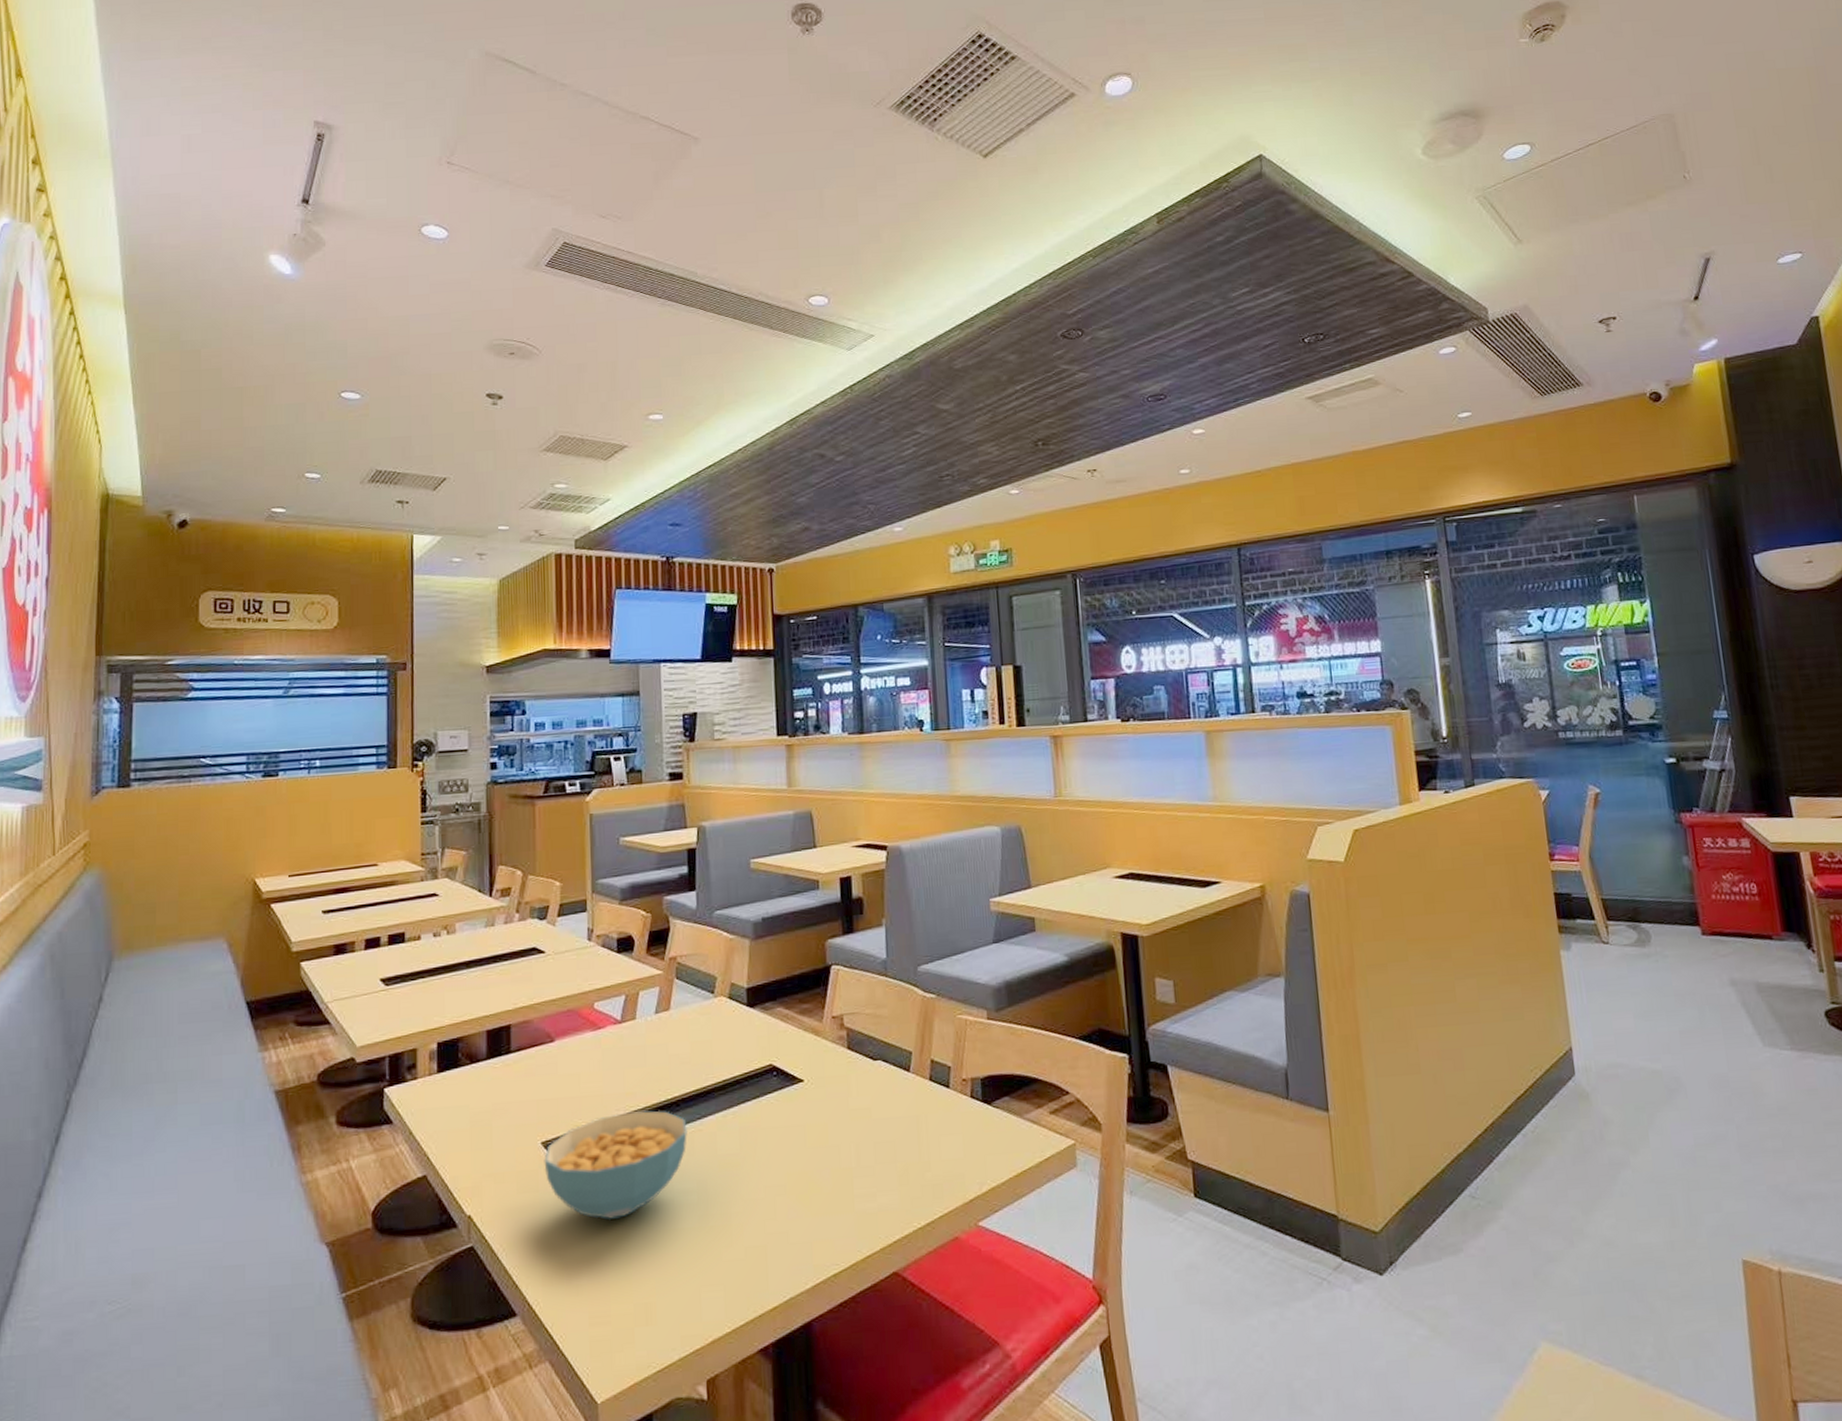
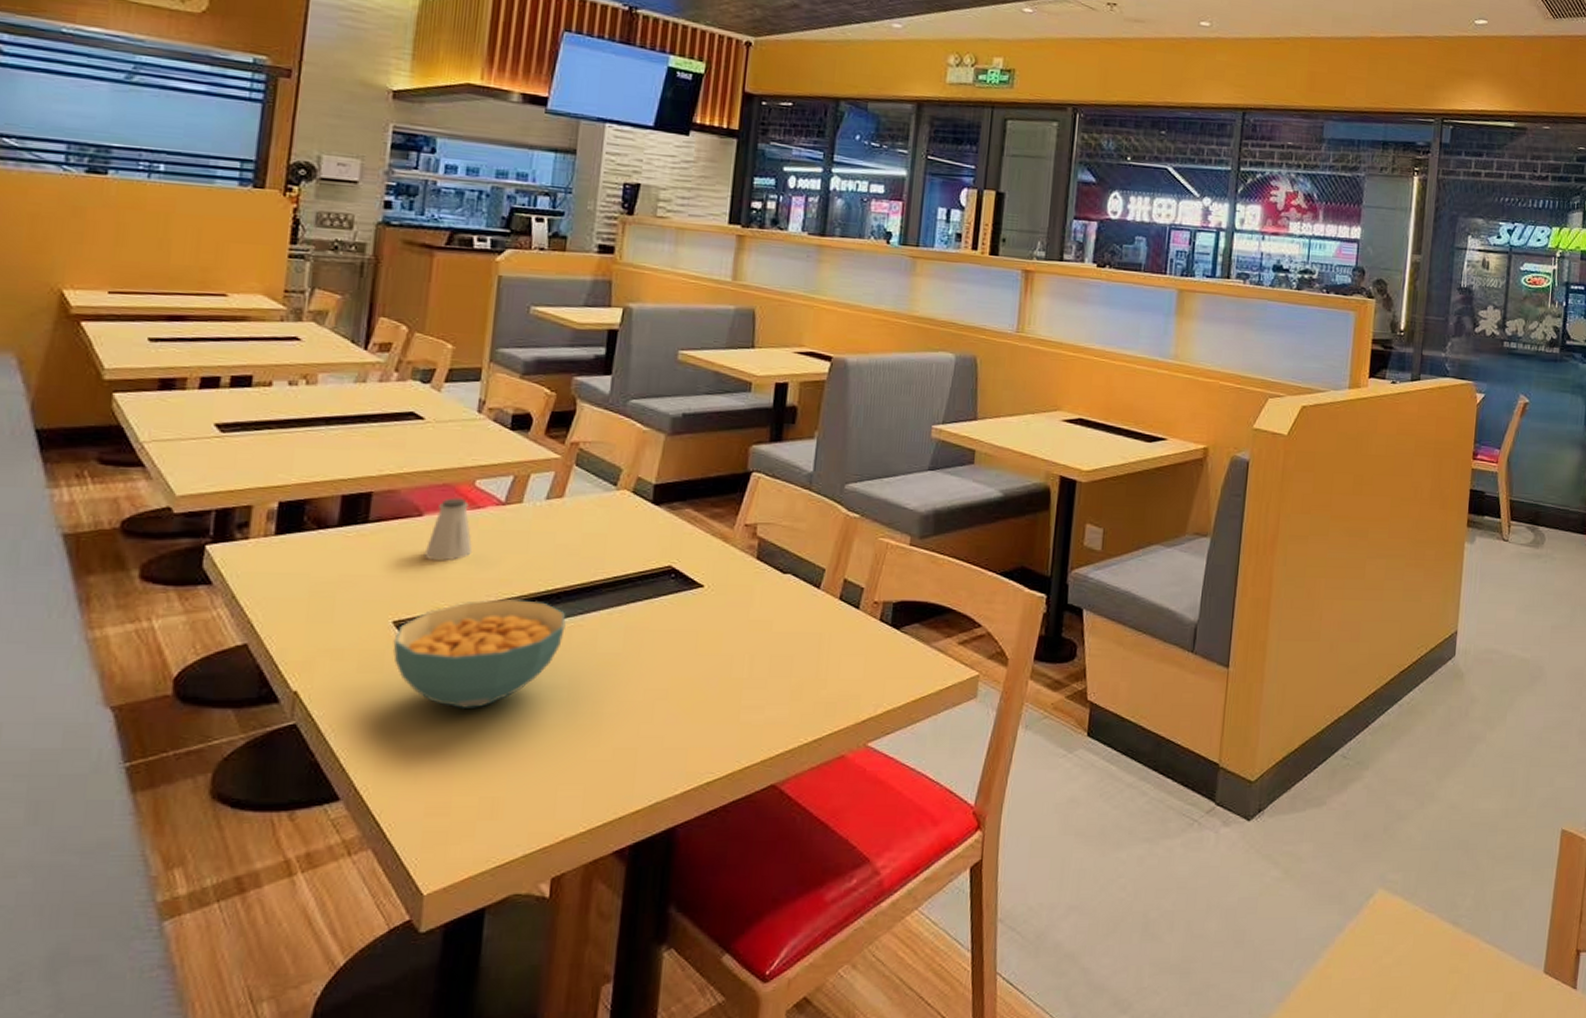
saltshaker: none [559,1021,600,1083] -> present [424,498,473,562]

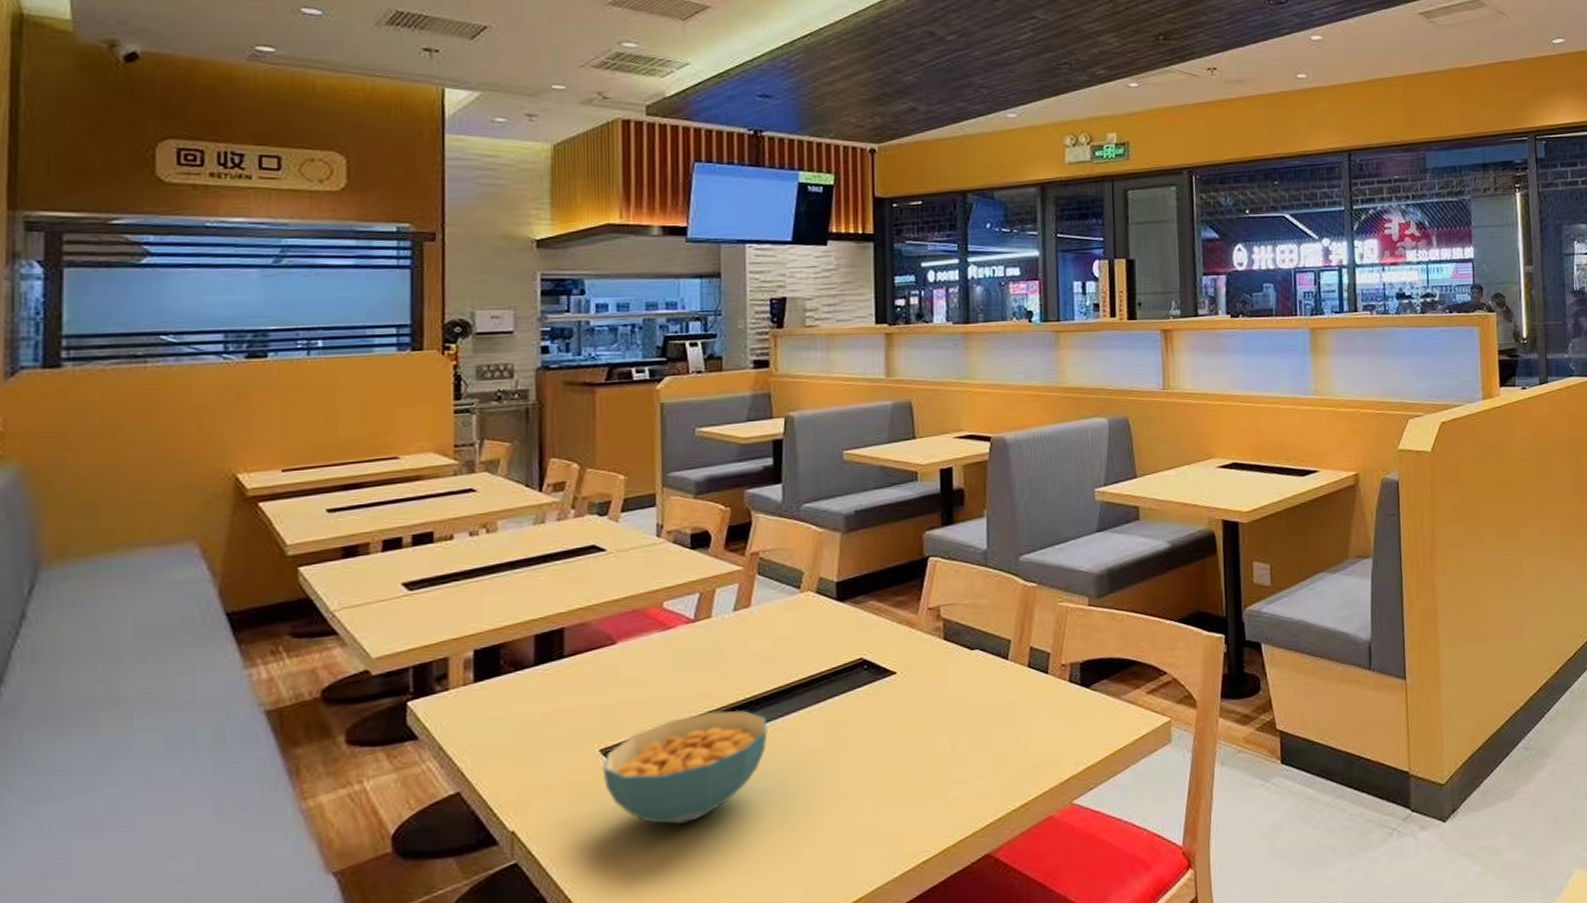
saltshaker: present [424,498,473,562] -> none [622,621,669,687]

